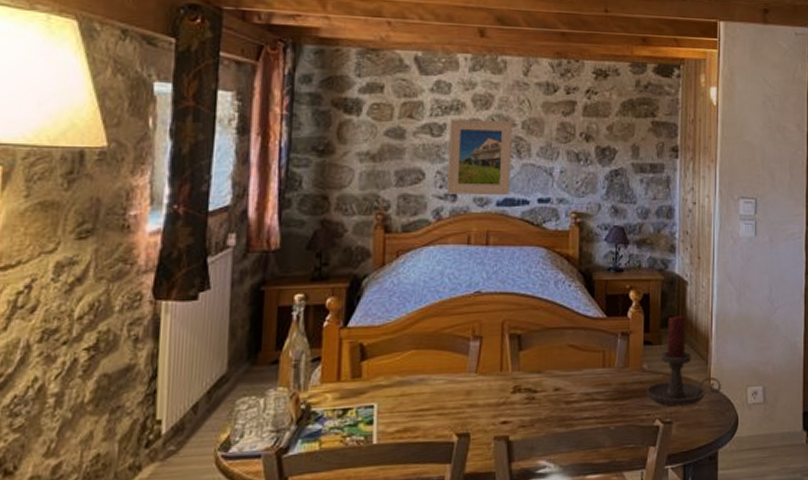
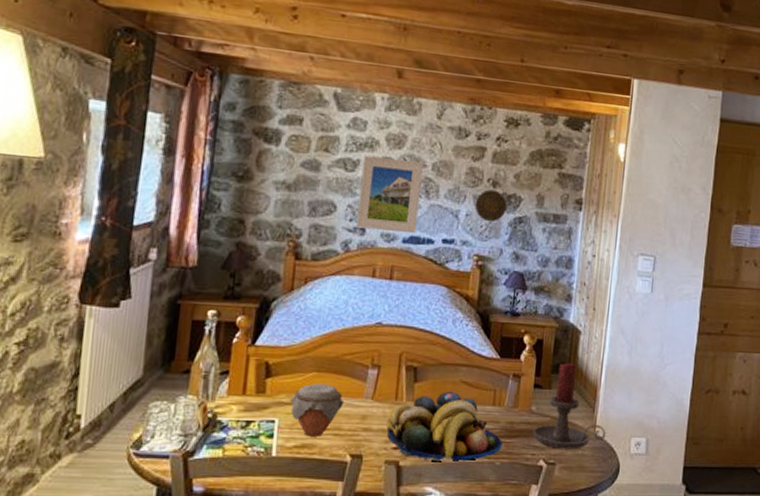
jar: none [388,361,447,419] -> present [290,383,345,437]
fruit bowl: none [493,356,616,433] -> present [386,391,503,463]
decorative plate: none [569,144,602,177] -> present [474,189,507,223]

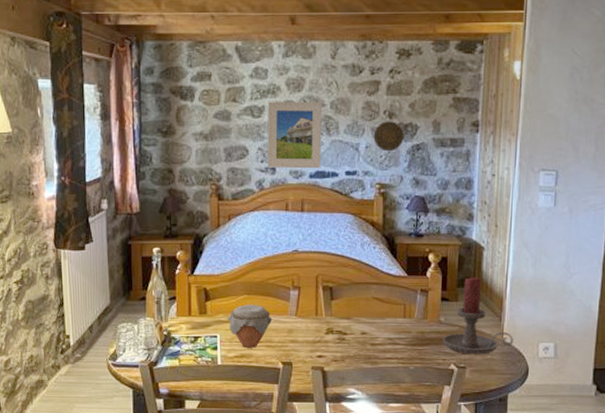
fruit bowl: present [386,391,503,463] -> none [310,306,415,368]

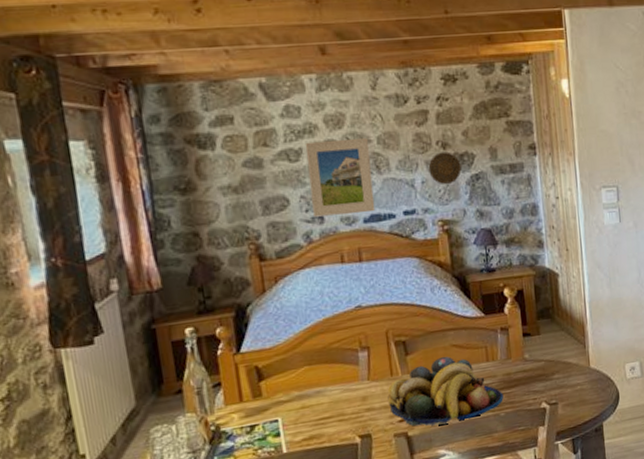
jar: present [227,304,273,348] -> none [288,375,342,428]
fruit bowl: none [310,306,415,368] -> present [387,356,504,426]
candle holder: present [442,277,514,355] -> none [529,306,601,389]

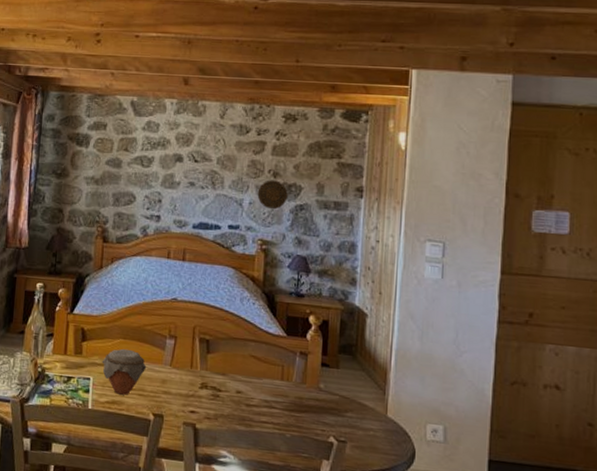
jar: none [288,375,342,428] -> present [102,348,147,395]
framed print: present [305,137,376,217] -> none [153,153,209,221]
fruit bowl: present [387,356,504,426] -> none [184,363,292,431]

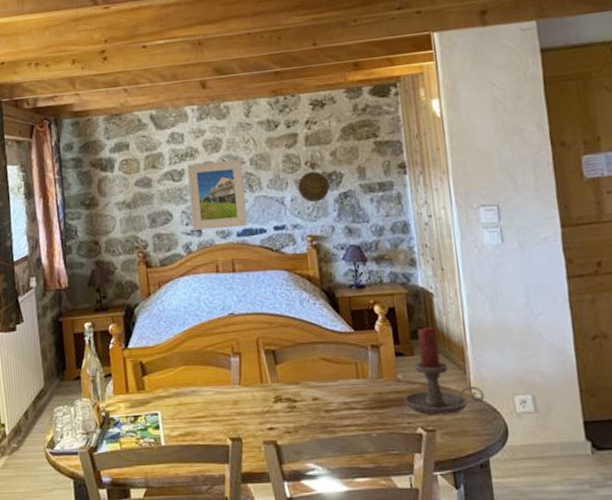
jar: present [102,348,147,395] -> none [167,375,215,425]
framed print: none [153,153,209,221] -> present [186,159,248,230]
candle holder: none [321,344,399,430] -> present [403,326,485,415]

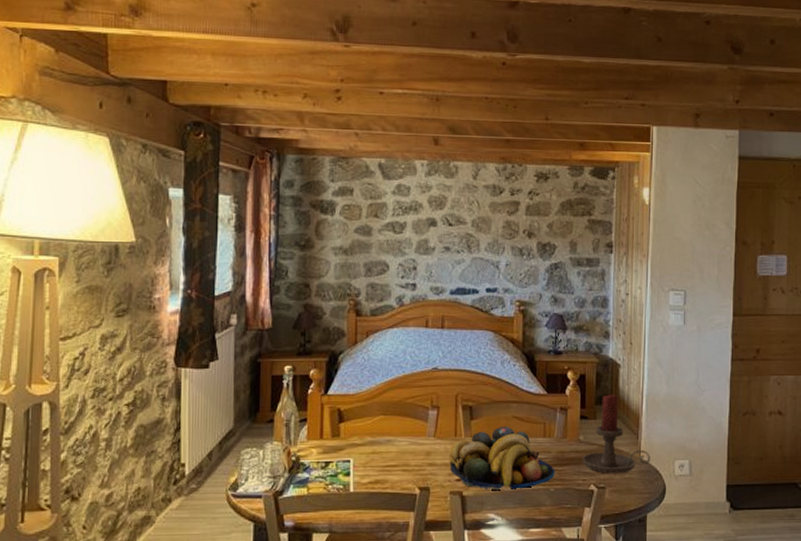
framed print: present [186,159,248,230] -> none [408,218,463,286]
fruit bowl: none [257,368,375,439] -> present [449,426,555,491]
decorative plate: present [297,171,330,203] -> none [513,240,543,270]

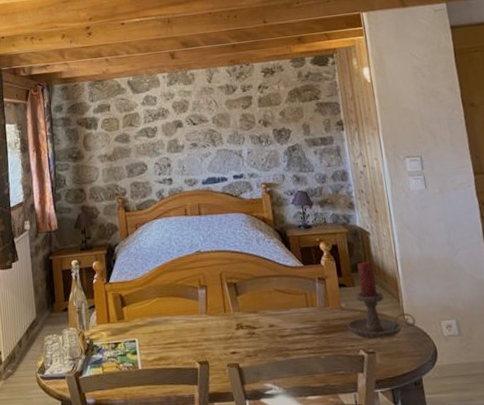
fruit bowl: present [449,426,555,491] -> none [221,299,323,361]

